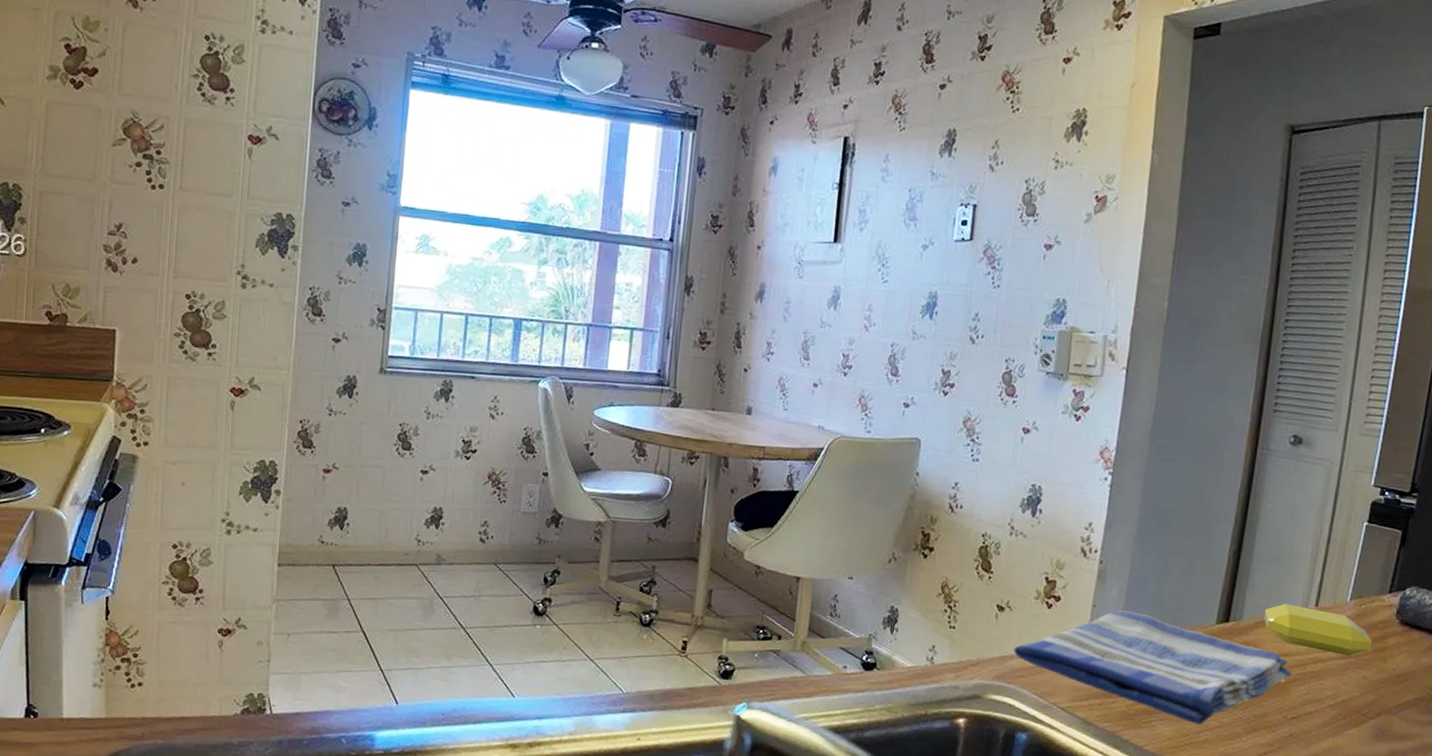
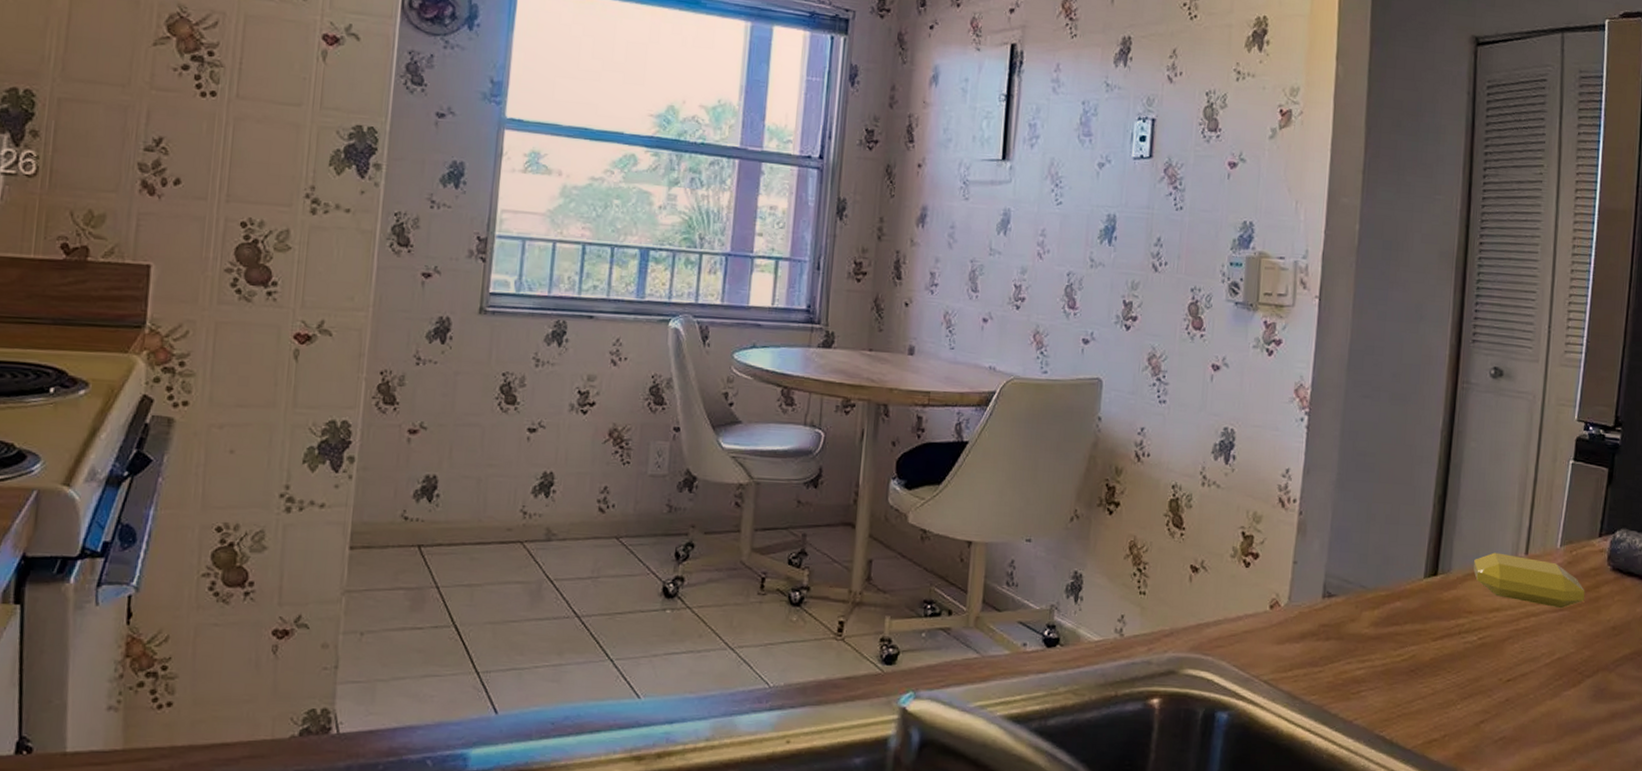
dish towel: present [1013,610,1292,724] -> none [1210,567,1505,692]

